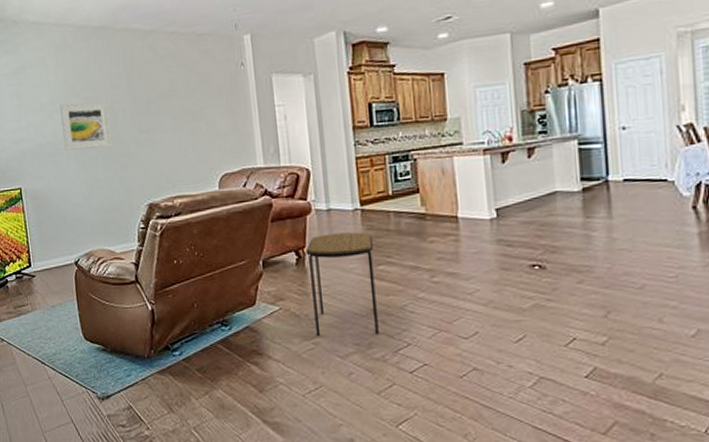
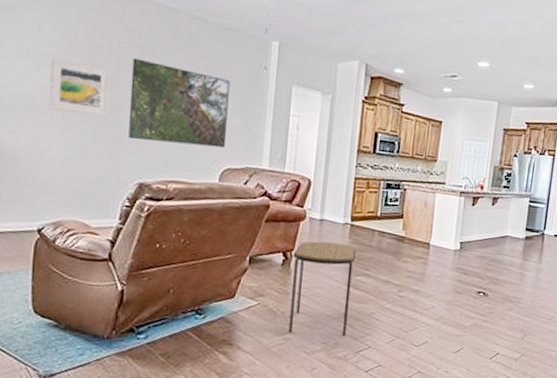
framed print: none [123,85,218,162] -> present [129,58,230,148]

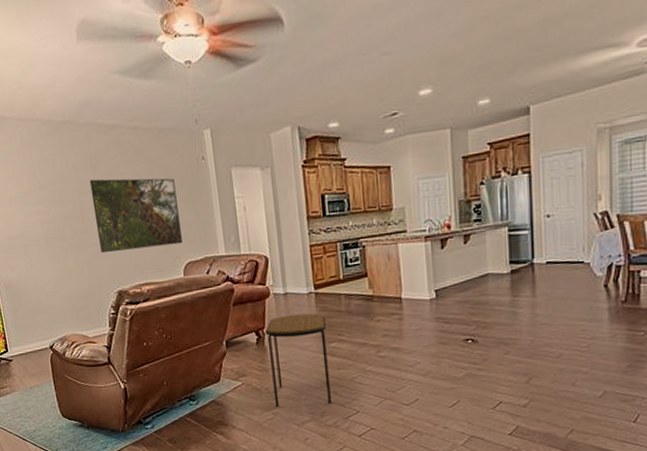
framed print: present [49,58,111,117] -> none [28,195,81,242]

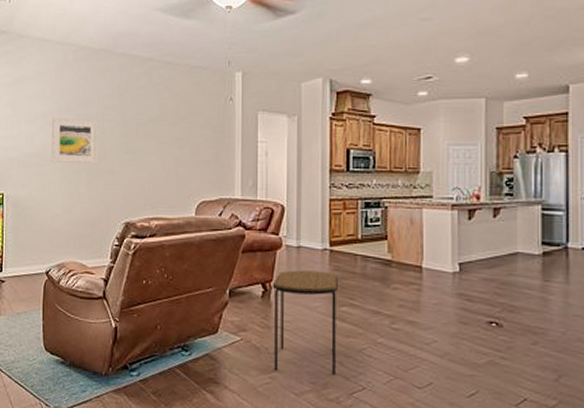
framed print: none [28,195,81,242] -> present [51,118,98,164]
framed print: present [89,178,182,252] -> none [114,107,199,182]

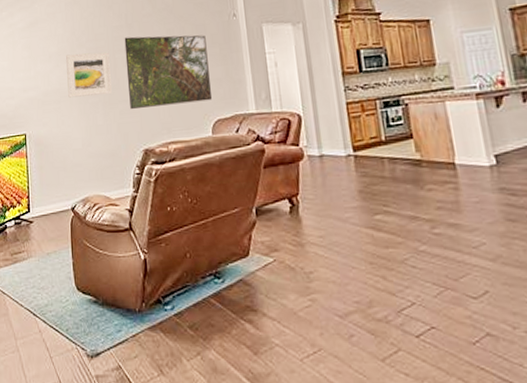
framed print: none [114,107,199,182] -> present [124,35,212,109]
side table: present [272,270,338,374] -> none [299,179,380,291]

